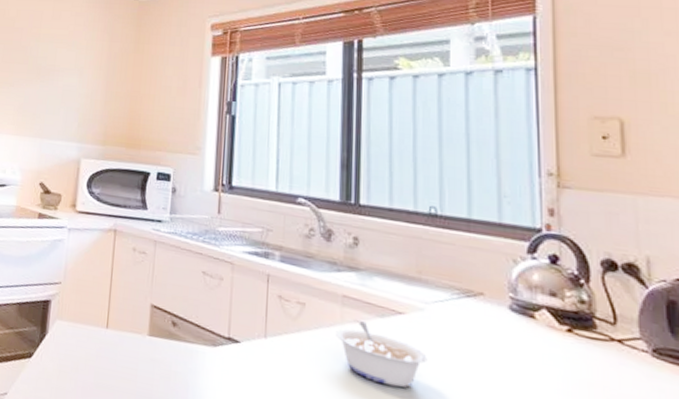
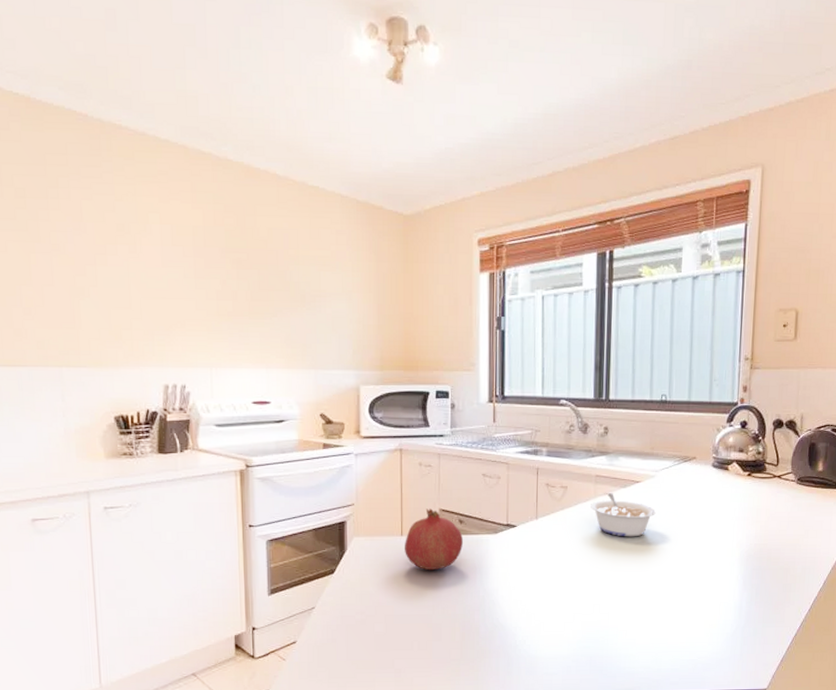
fruit: none [108,301,175,378] -> present [405,508,463,571]

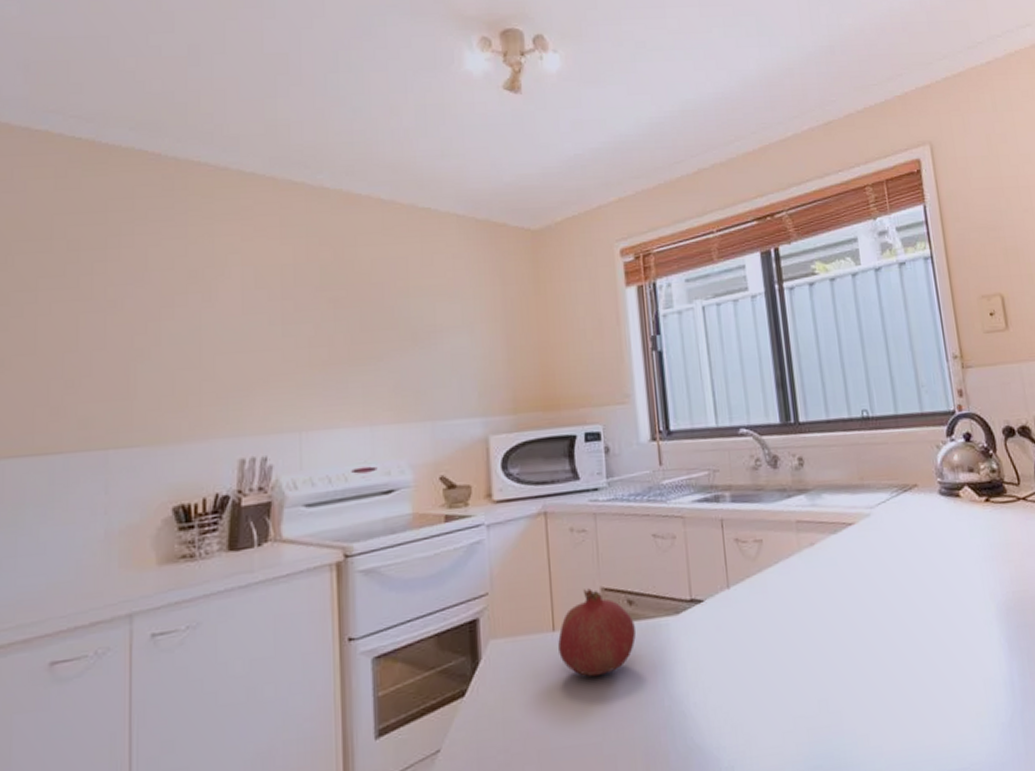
legume: present [591,492,656,537] -> none [795,541,880,601]

